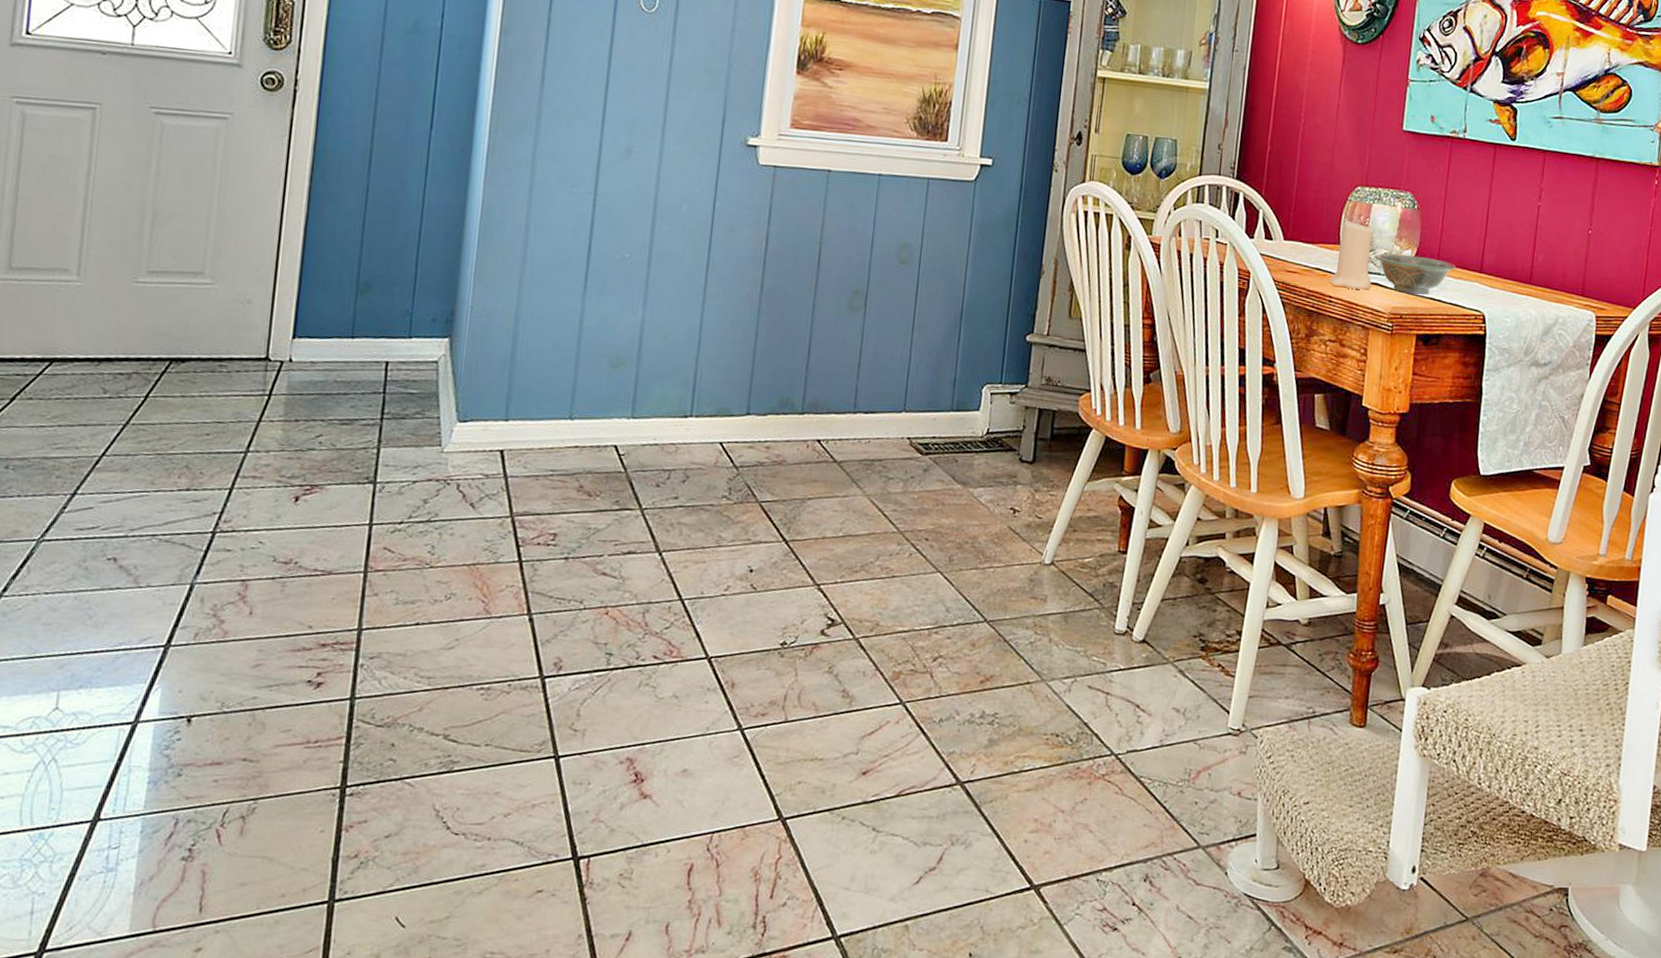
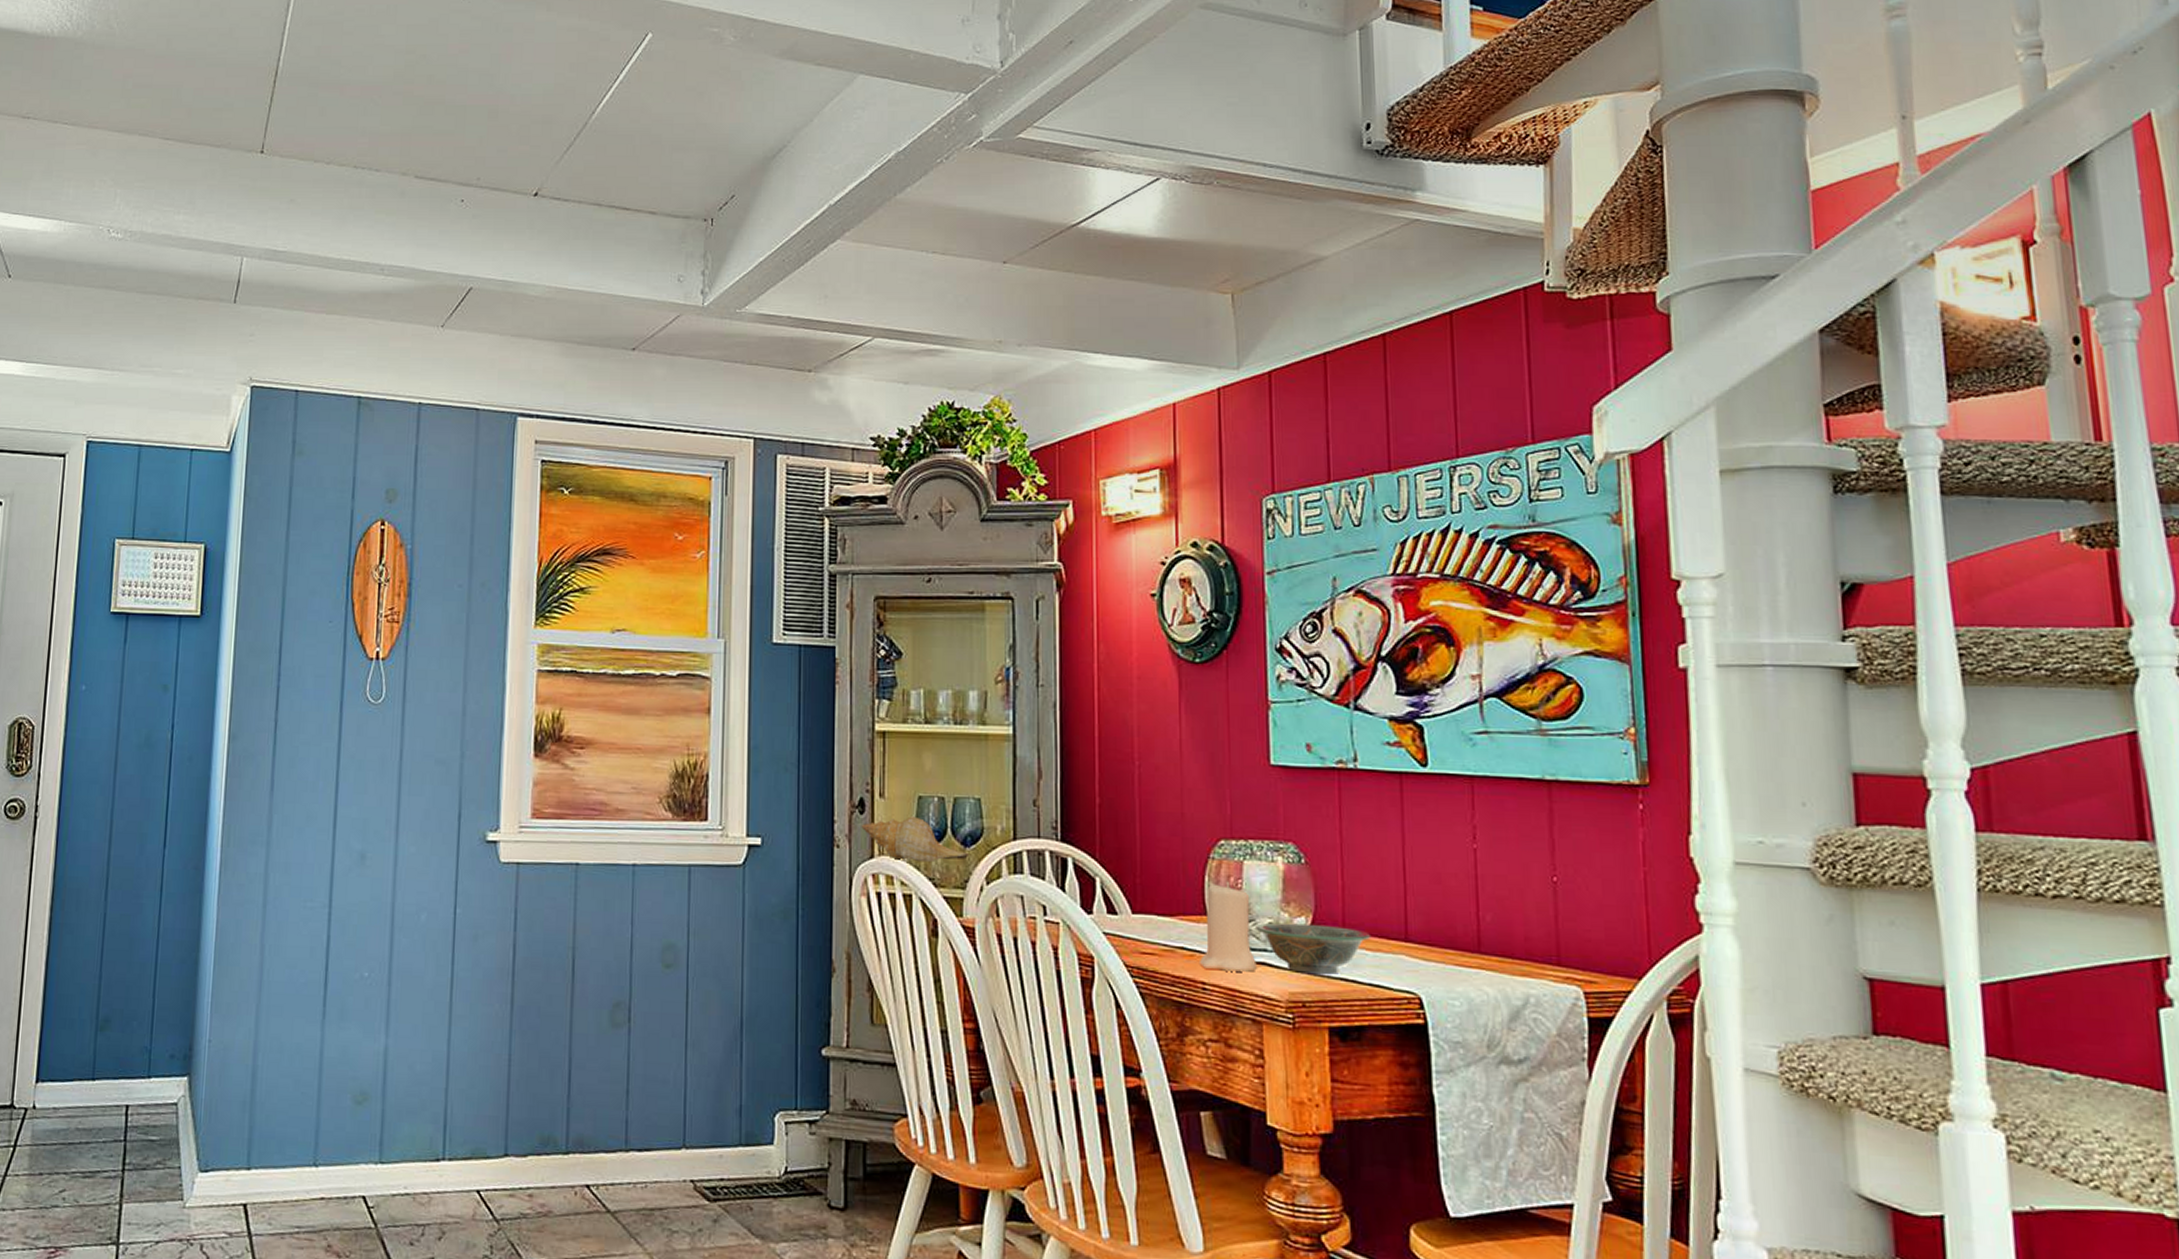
seashell: none [1077,150,1162,190] -> present [861,816,968,863]

